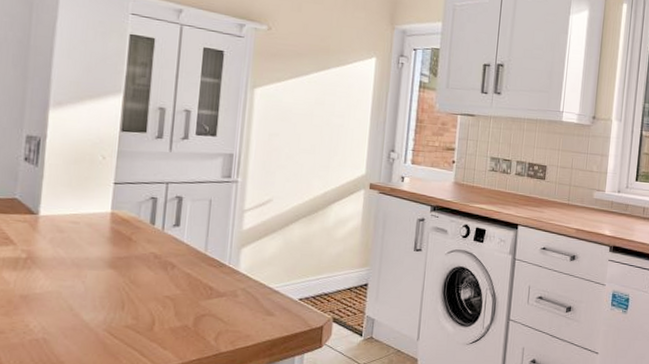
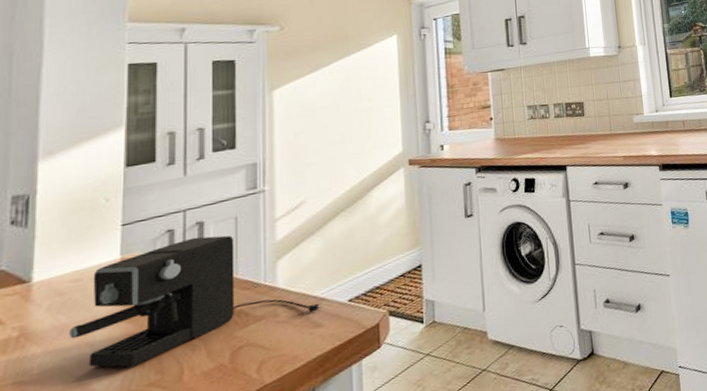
coffee maker: none [66,209,275,308] -> present [69,235,321,368]

